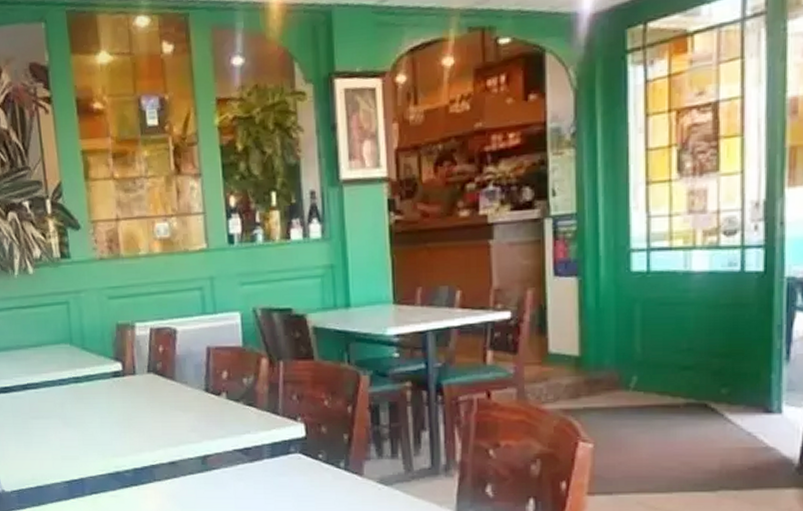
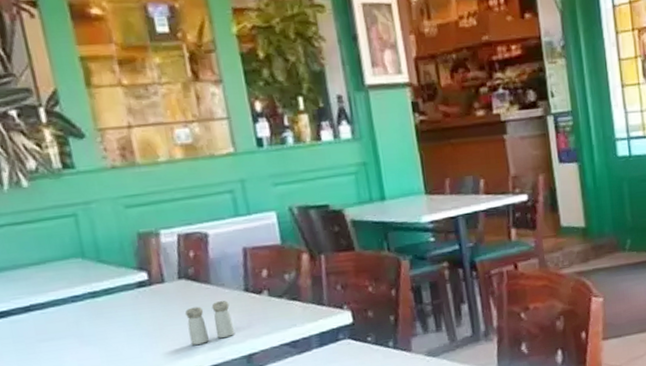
salt and pepper shaker: none [151,399,193,439] -> present [185,300,235,345]

